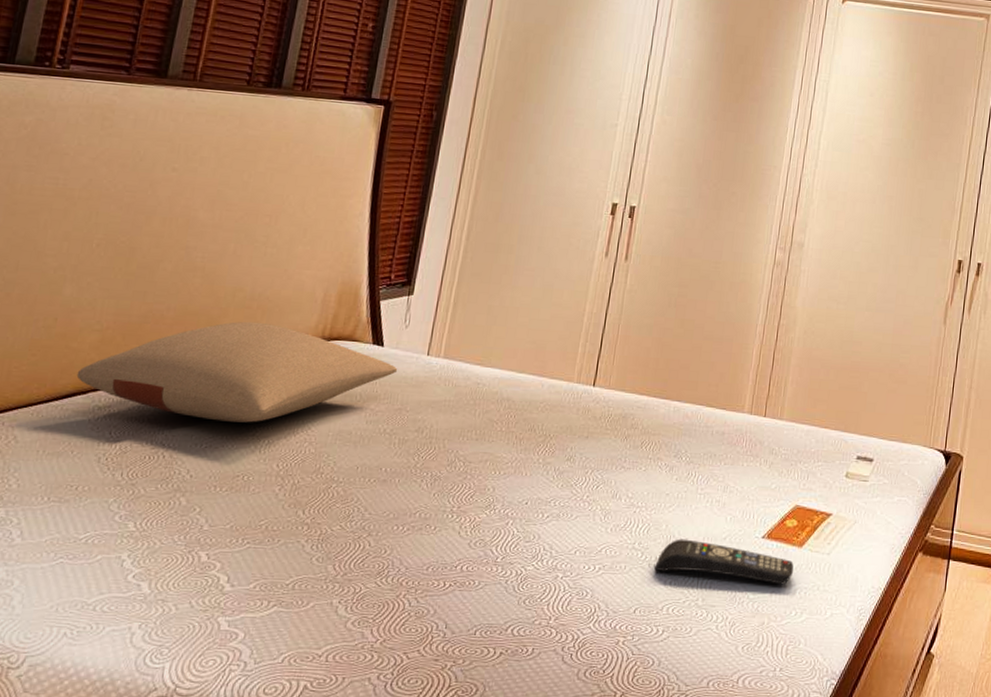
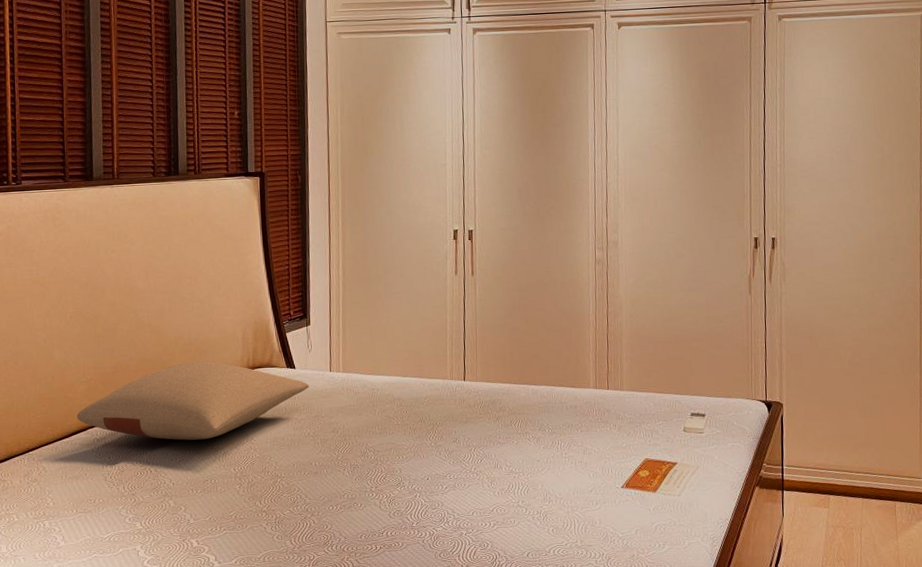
remote control: present [654,539,794,585] -> none [538,494,652,524]

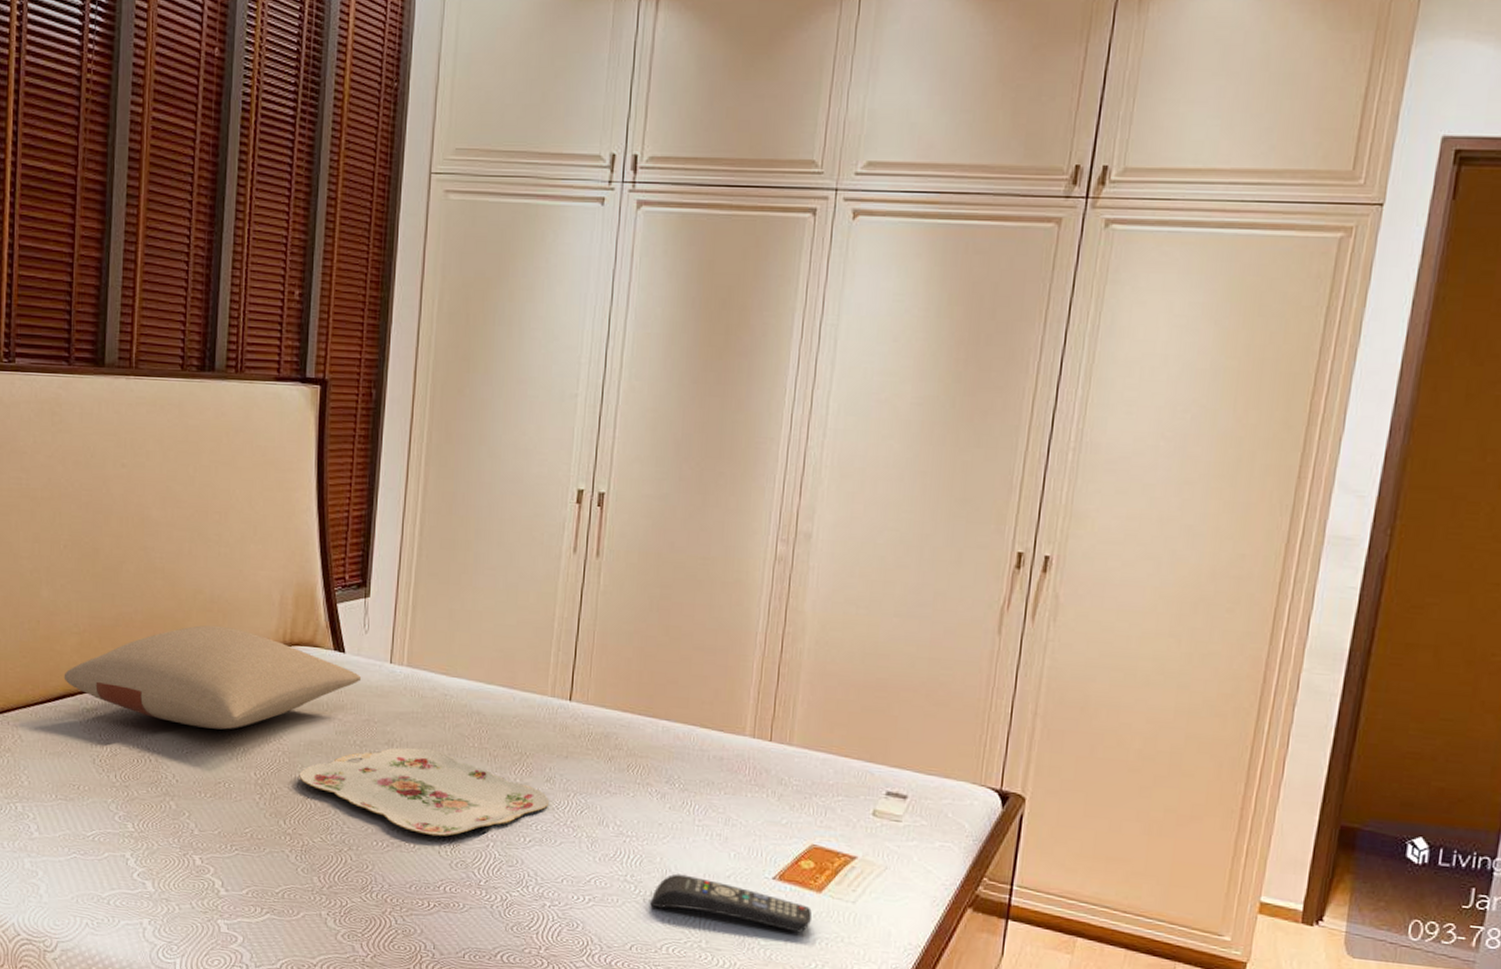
serving tray: none [268,431,458,496] -> present [299,747,550,837]
remote control: none [538,494,652,524] -> present [650,873,813,933]

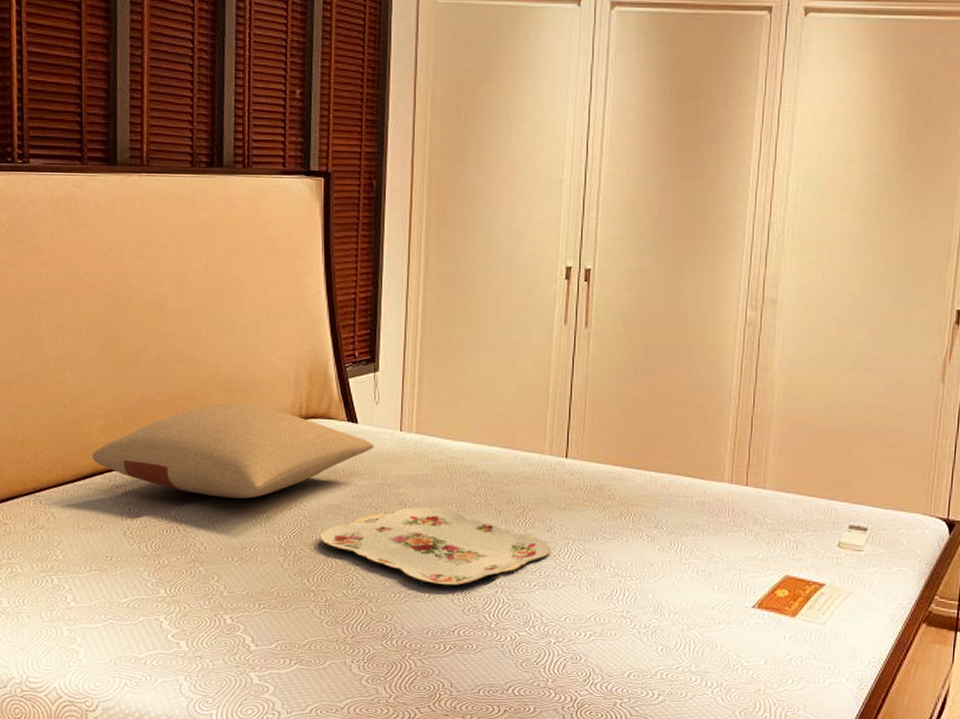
remote control: present [650,873,813,933] -> none [645,607,788,654]

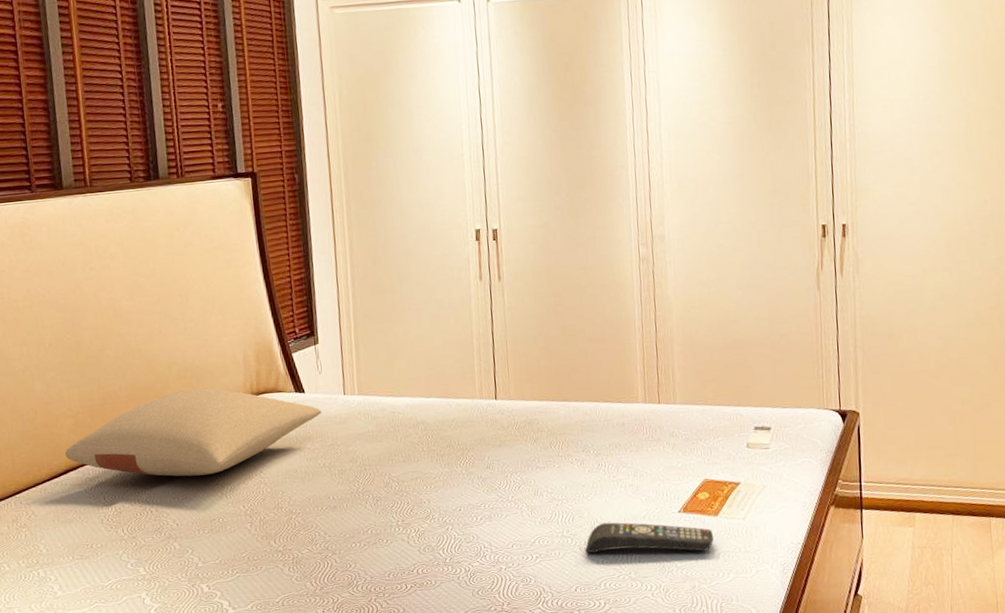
serving tray: present [320,507,551,586] -> none [281,459,492,530]
remote control: none [645,607,788,654] -> present [585,522,714,554]

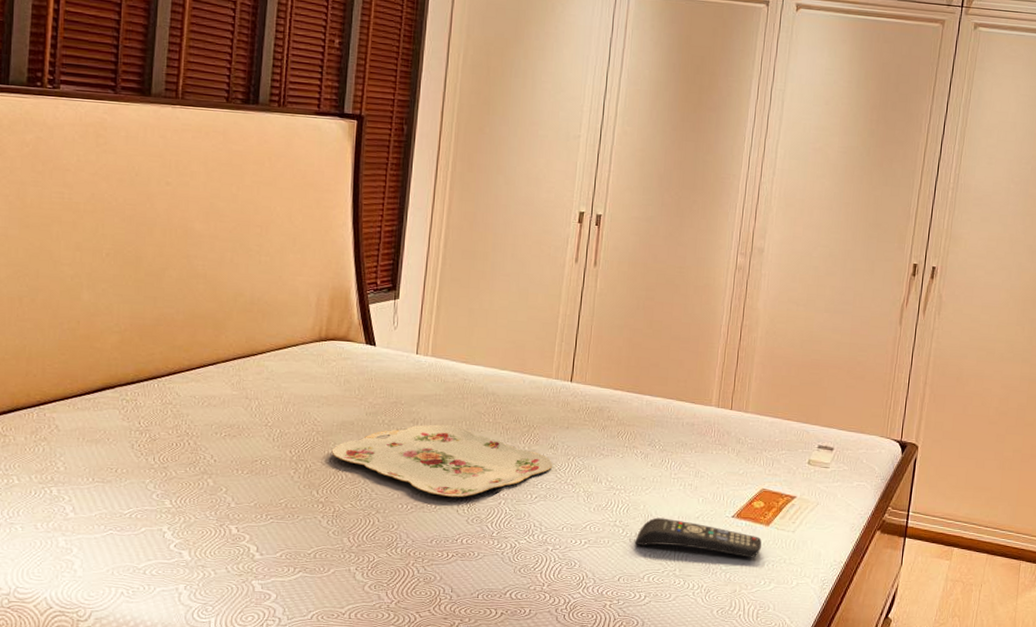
pillow: present [64,388,322,477] -> none [103,323,391,414]
serving tray: none [281,459,492,530] -> present [331,424,553,498]

